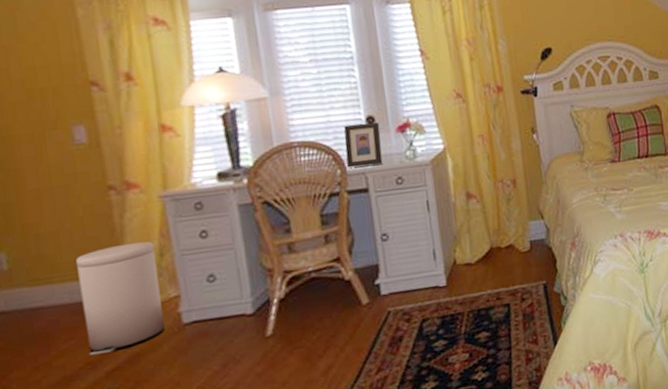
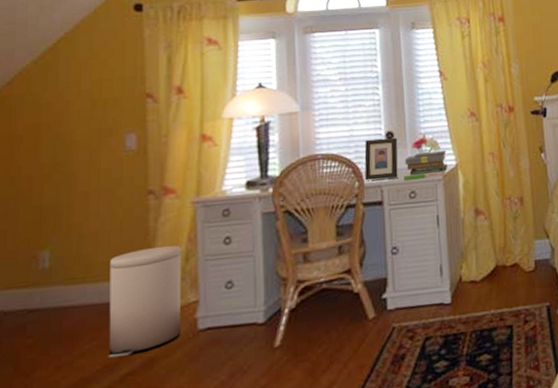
books: none [388,133,435,168] -> present [403,150,448,182]

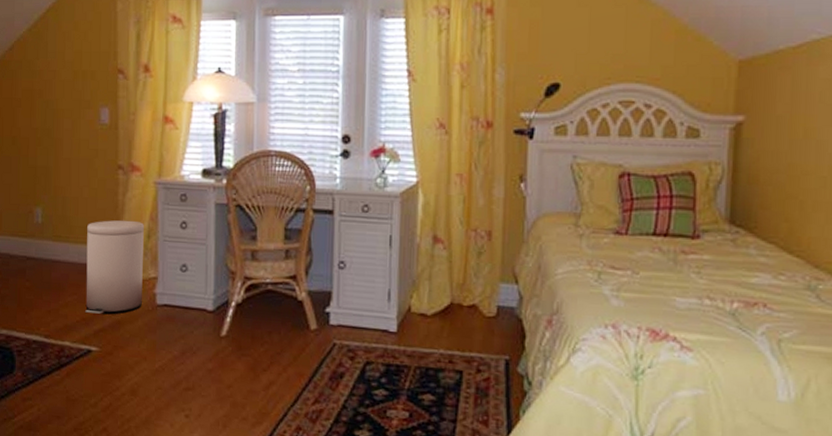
picture frame: present [364,137,398,181] -> none [317,141,355,187]
books: present [403,150,448,182] -> none [357,162,408,194]

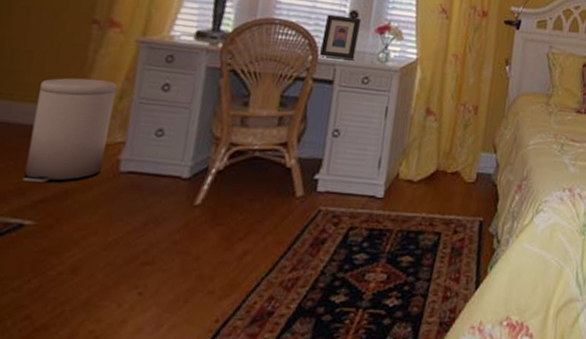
picture frame: none [317,141,355,187] -> present [320,14,362,60]

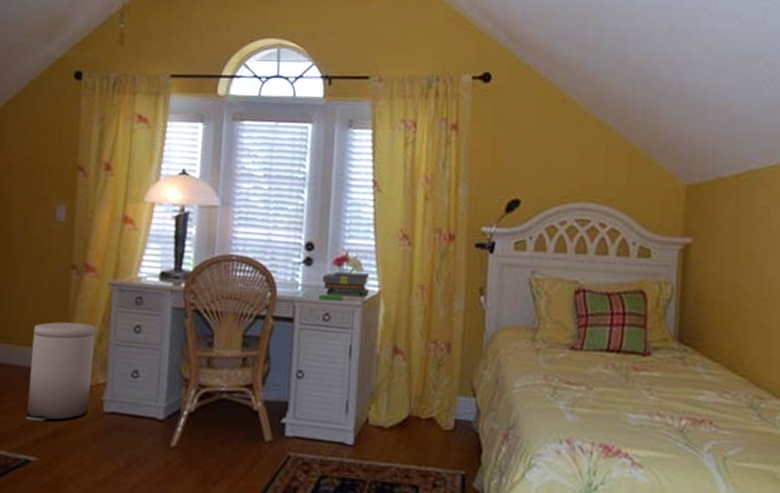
picture frame: present [320,14,362,60] -> none [278,247,318,295]
books: none [359,39,410,69] -> present [318,271,370,303]

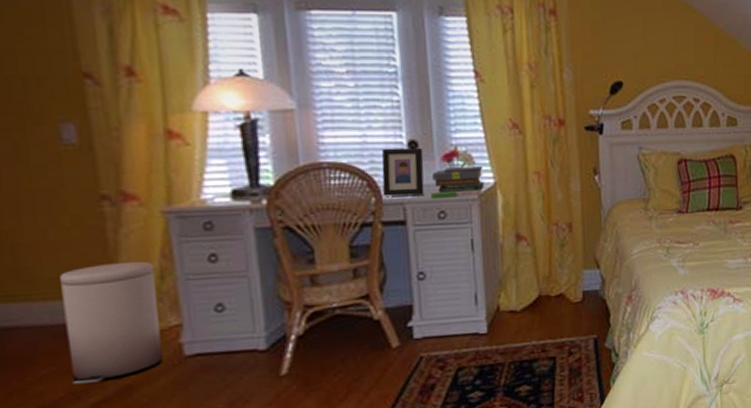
picture frame: none [278,247,318,295] -> present [381,147,424,196]

